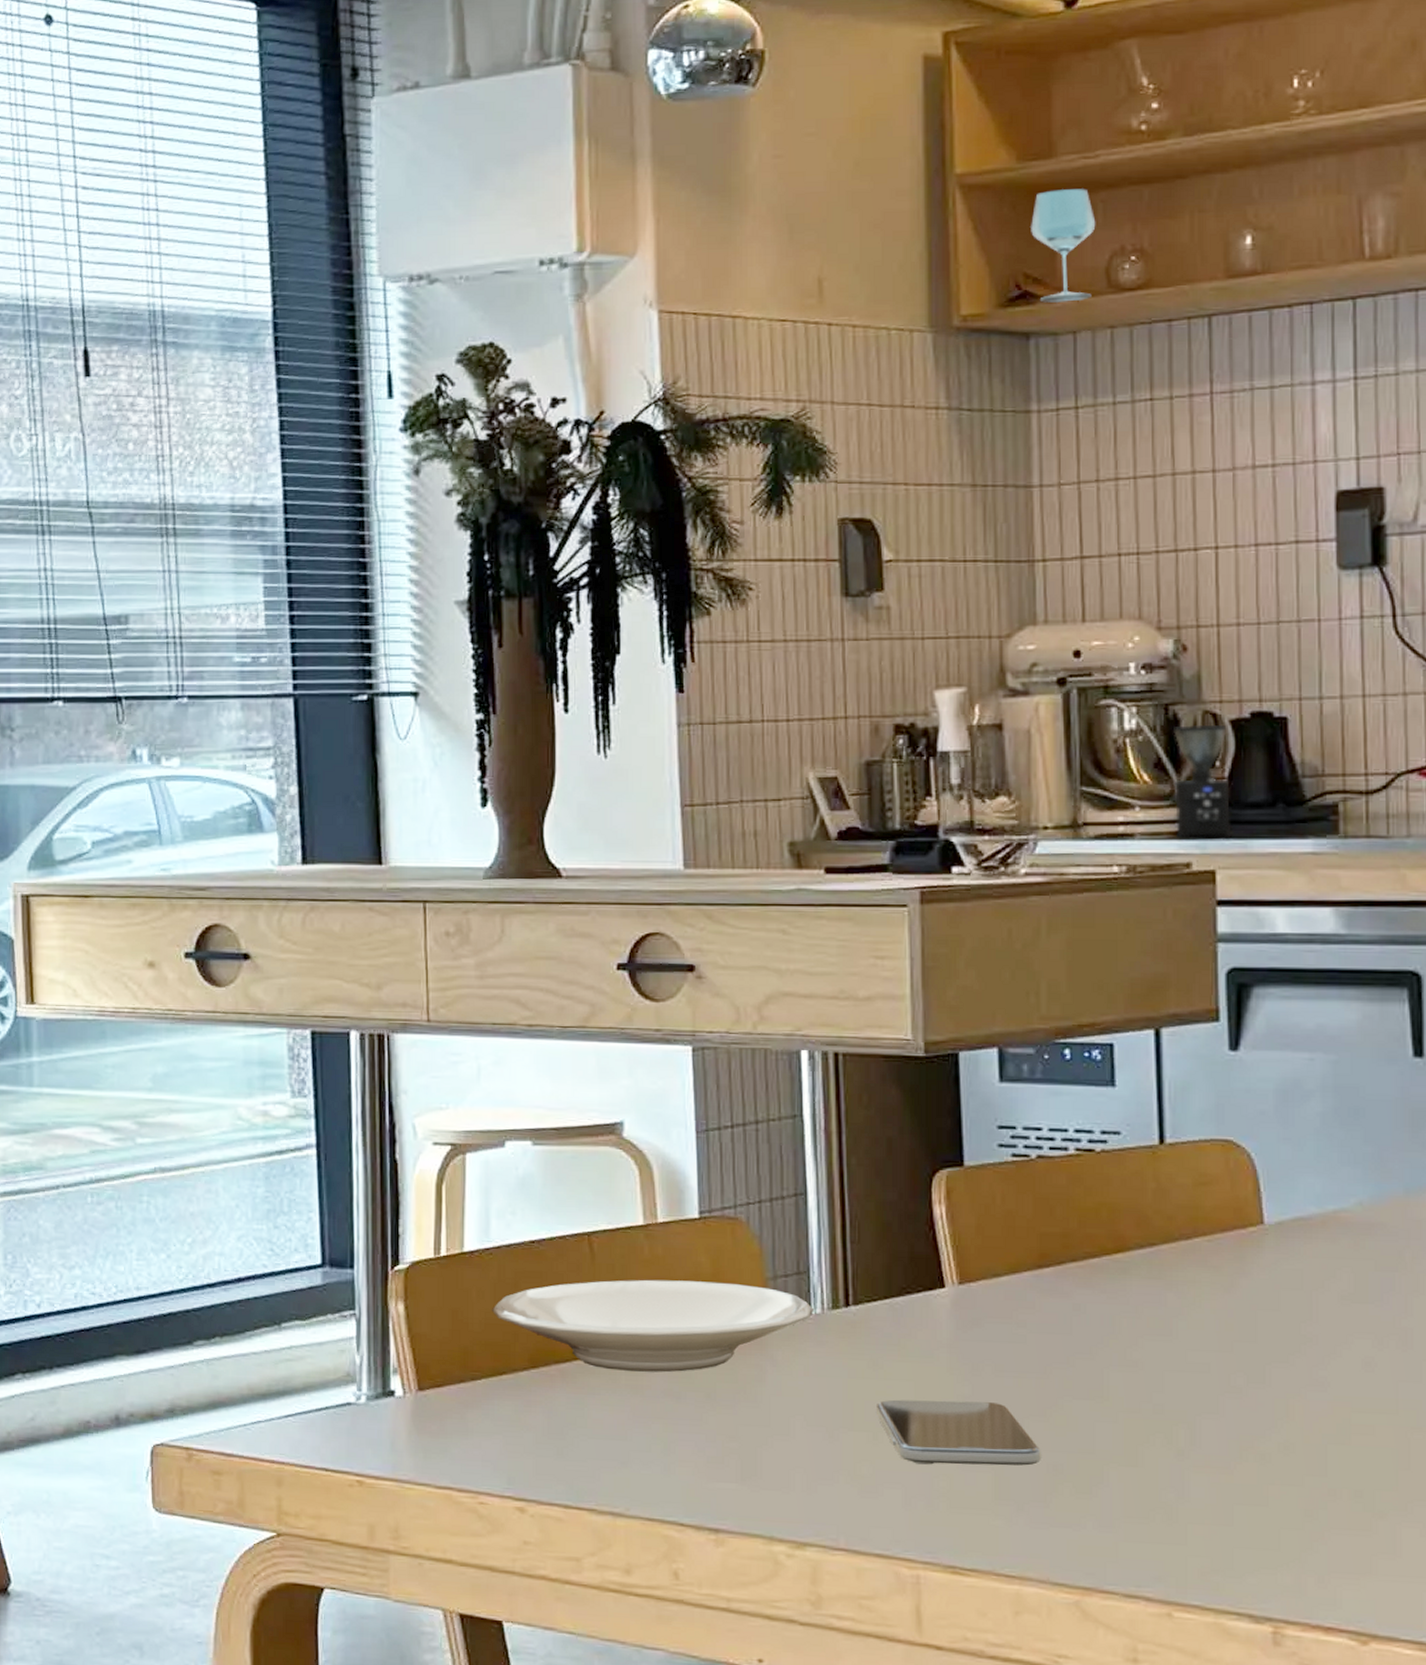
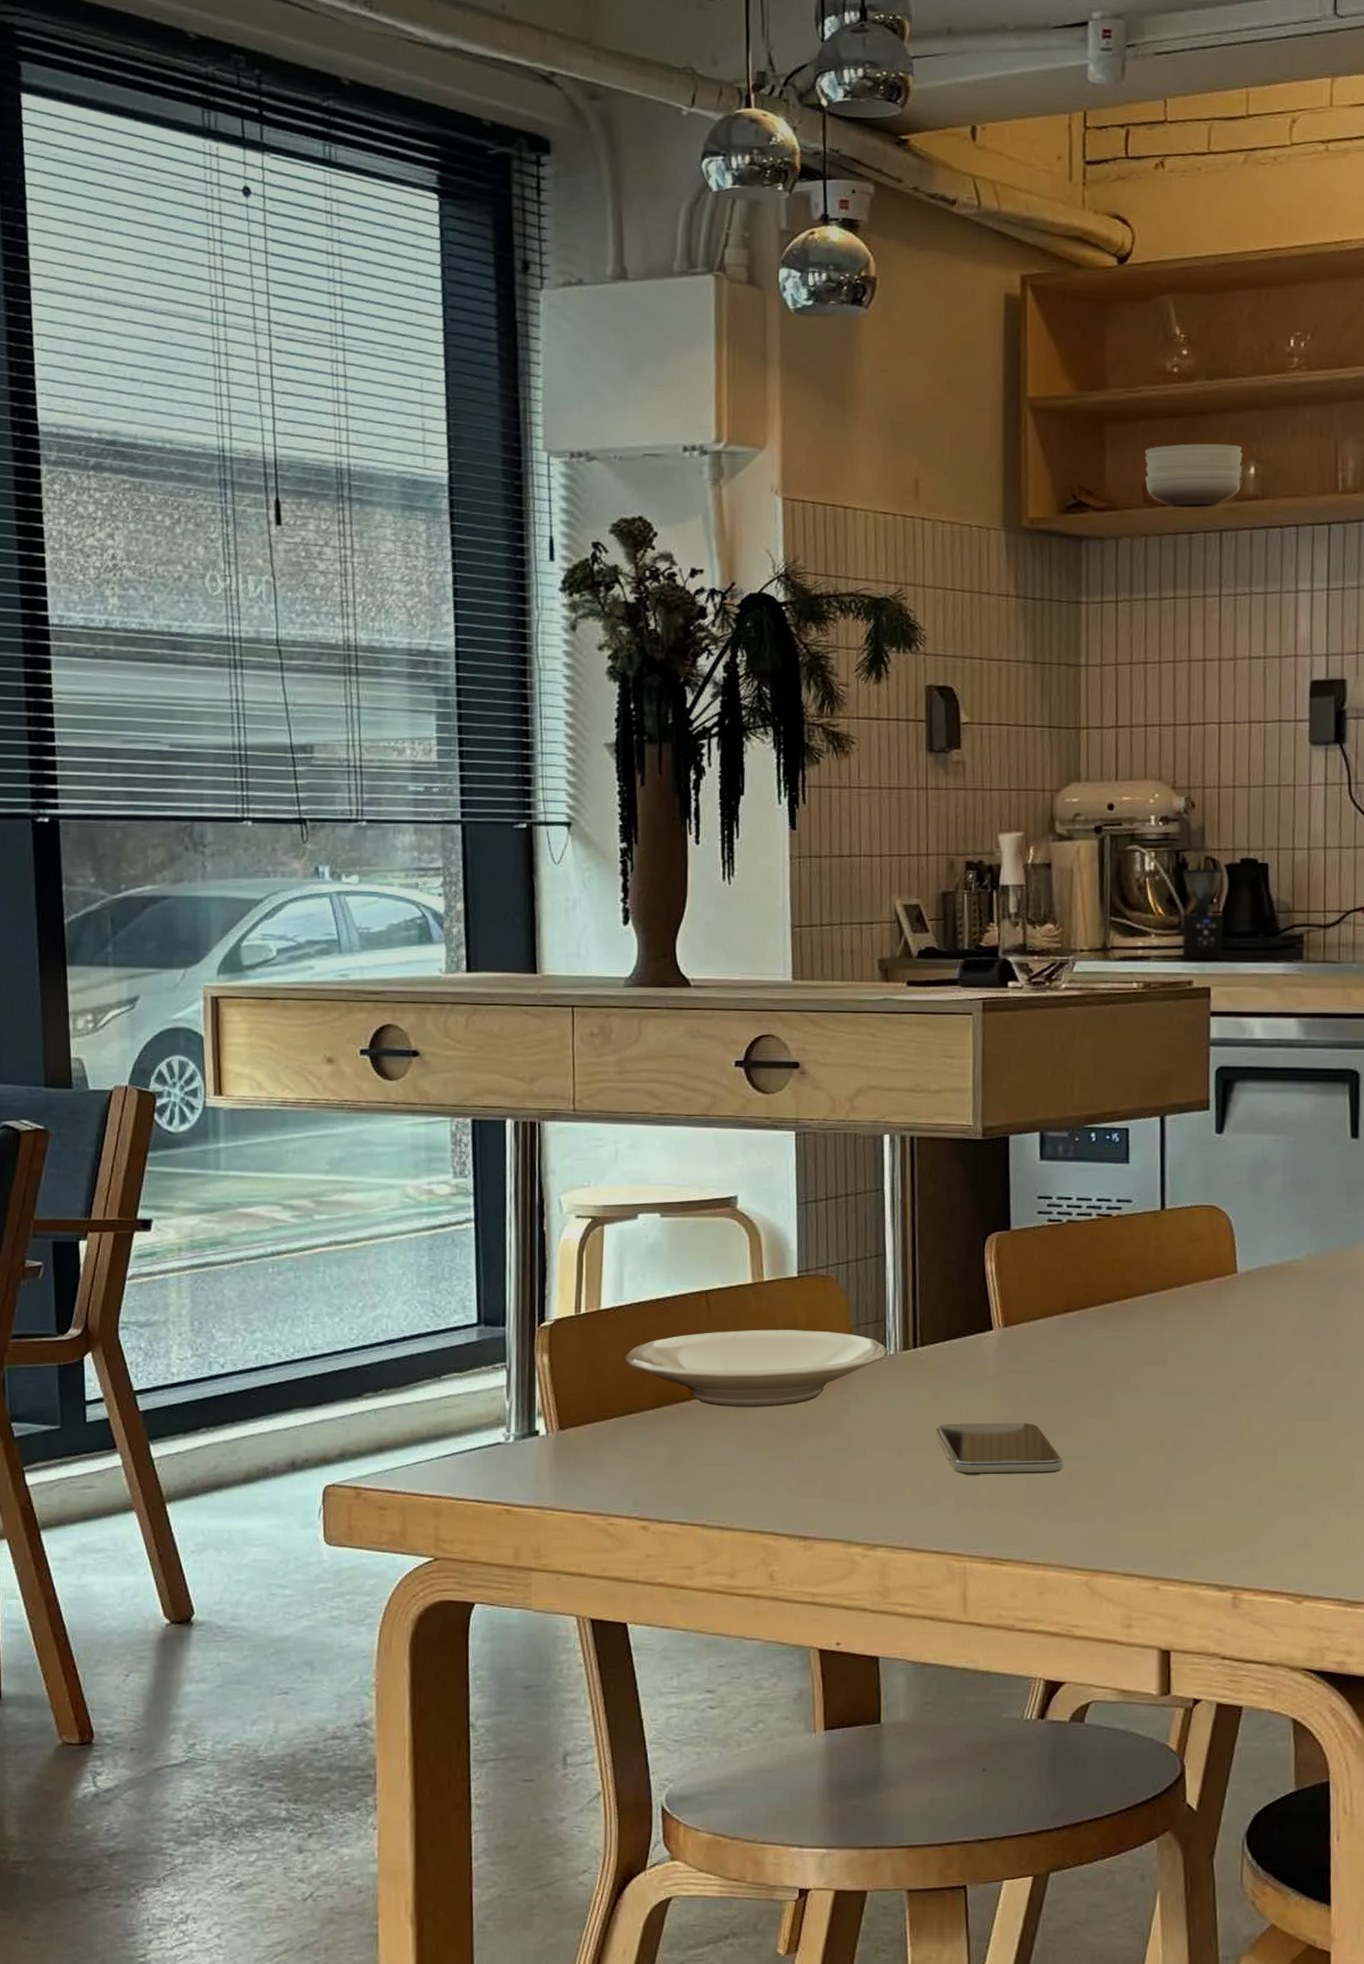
wine glass: present [1031,189,1096,303] -> none [1086,417,1136,513]
bowl: none [1106,211,1237,292] -> present [1144,443,1243,509]

